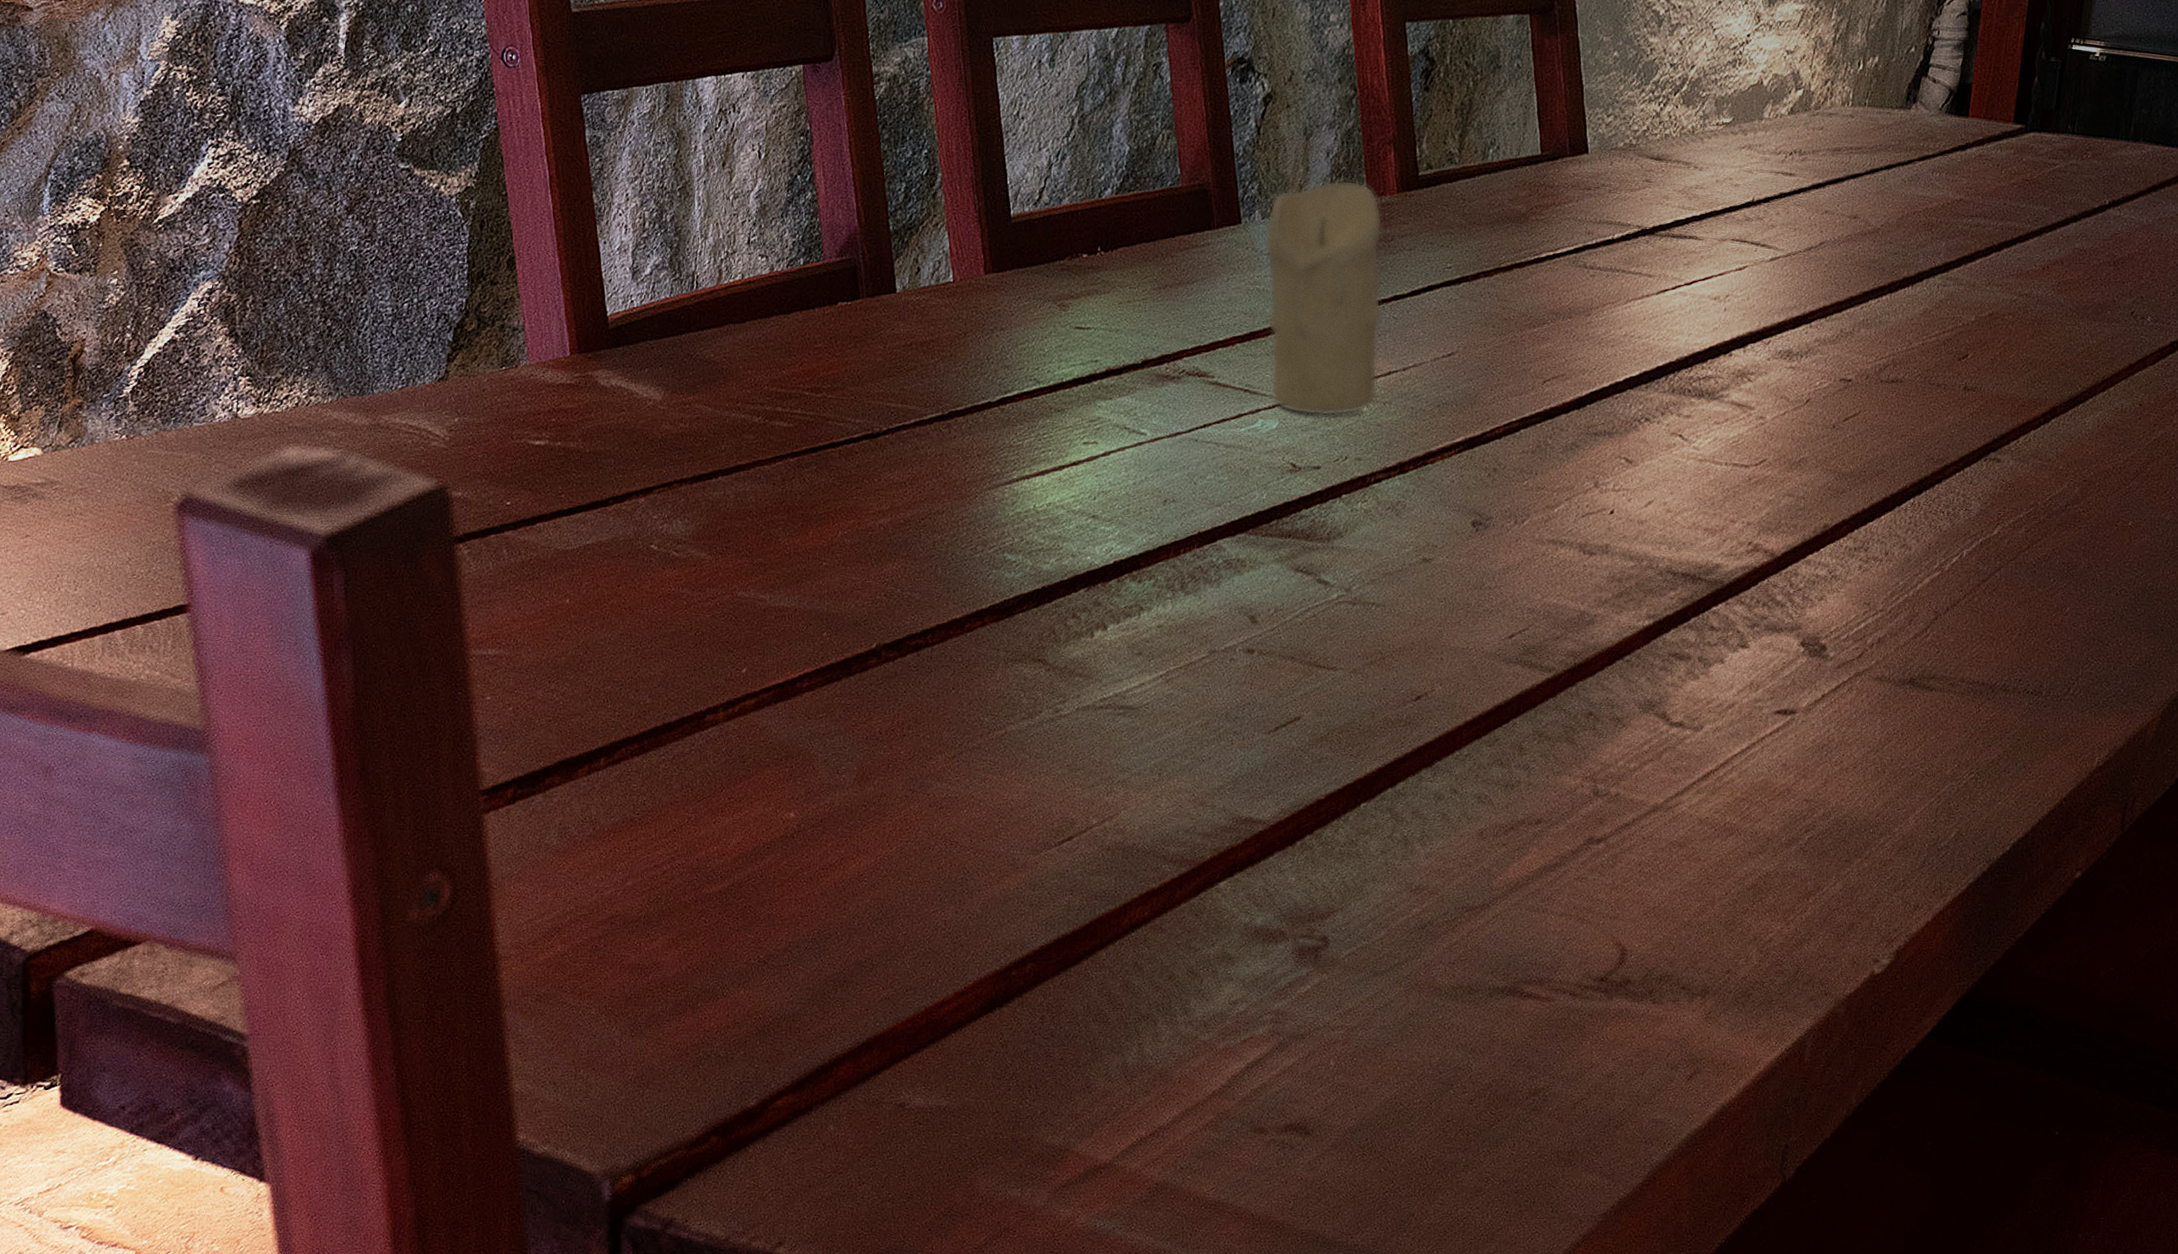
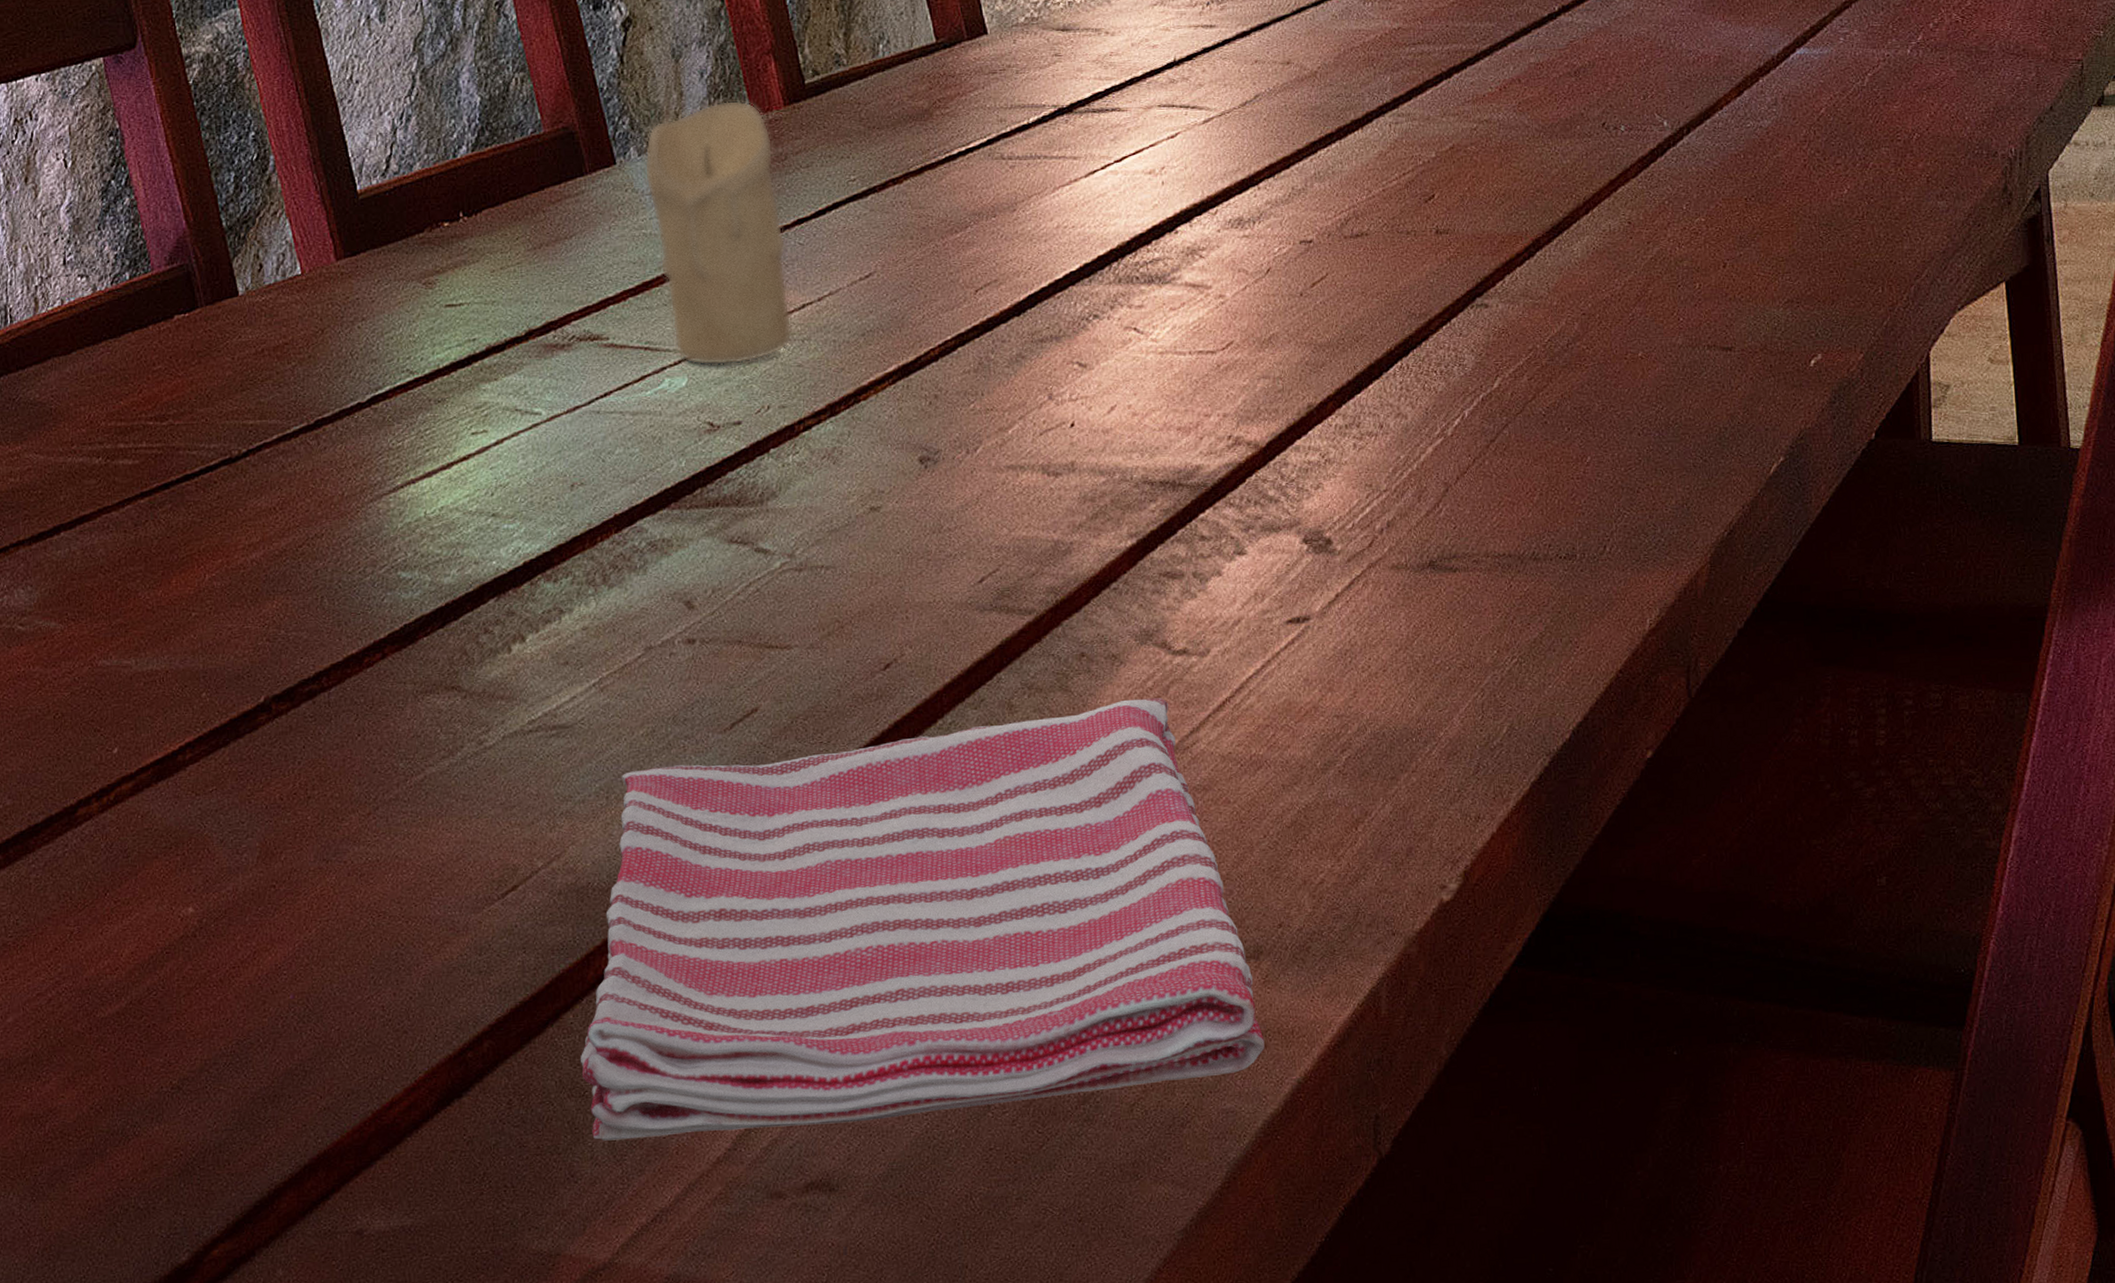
dish towel: none [1107,754,1699,1090] -> present [580,698,1265,1141]

